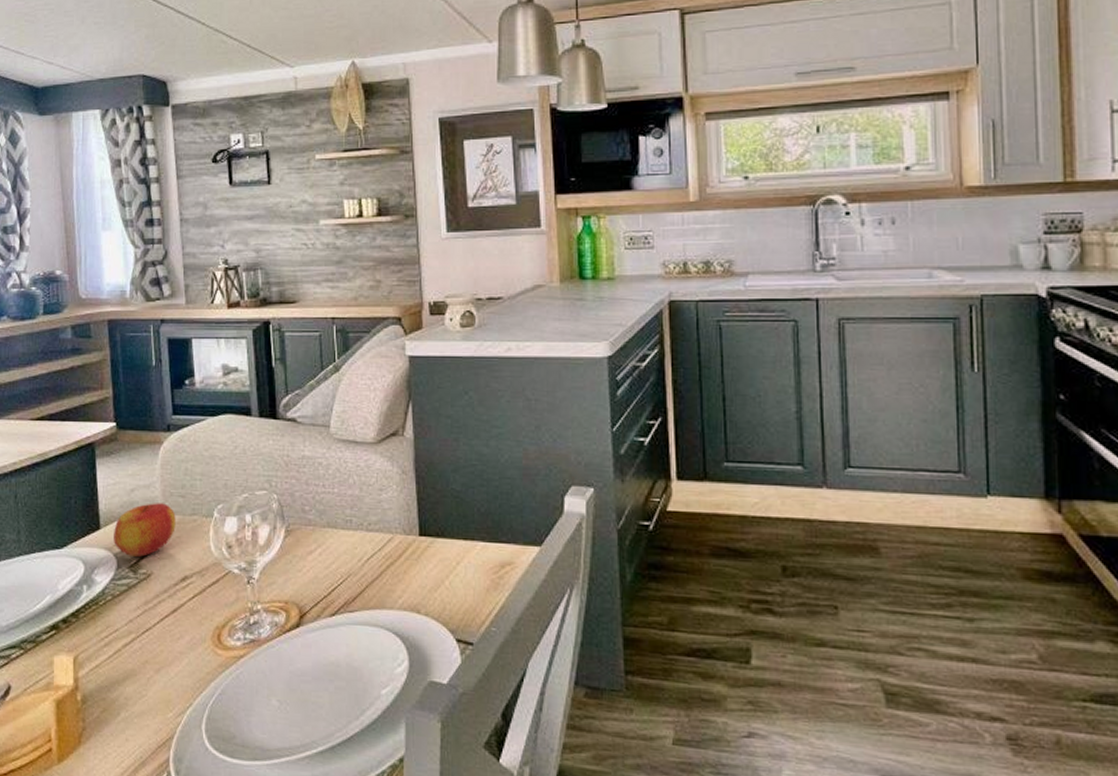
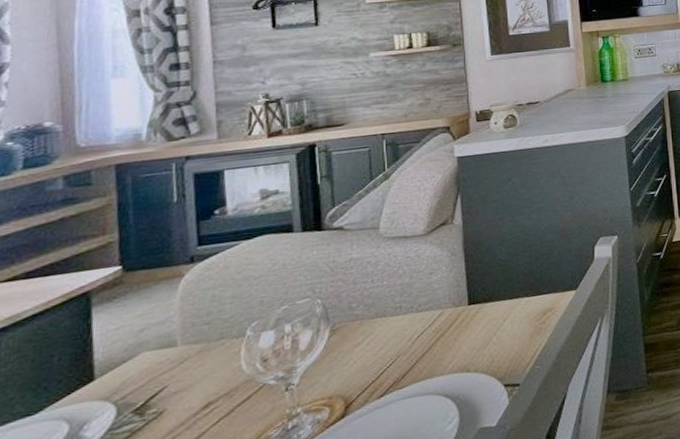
apple: present [114,503,176,558] -> none [113,335,198,400]

